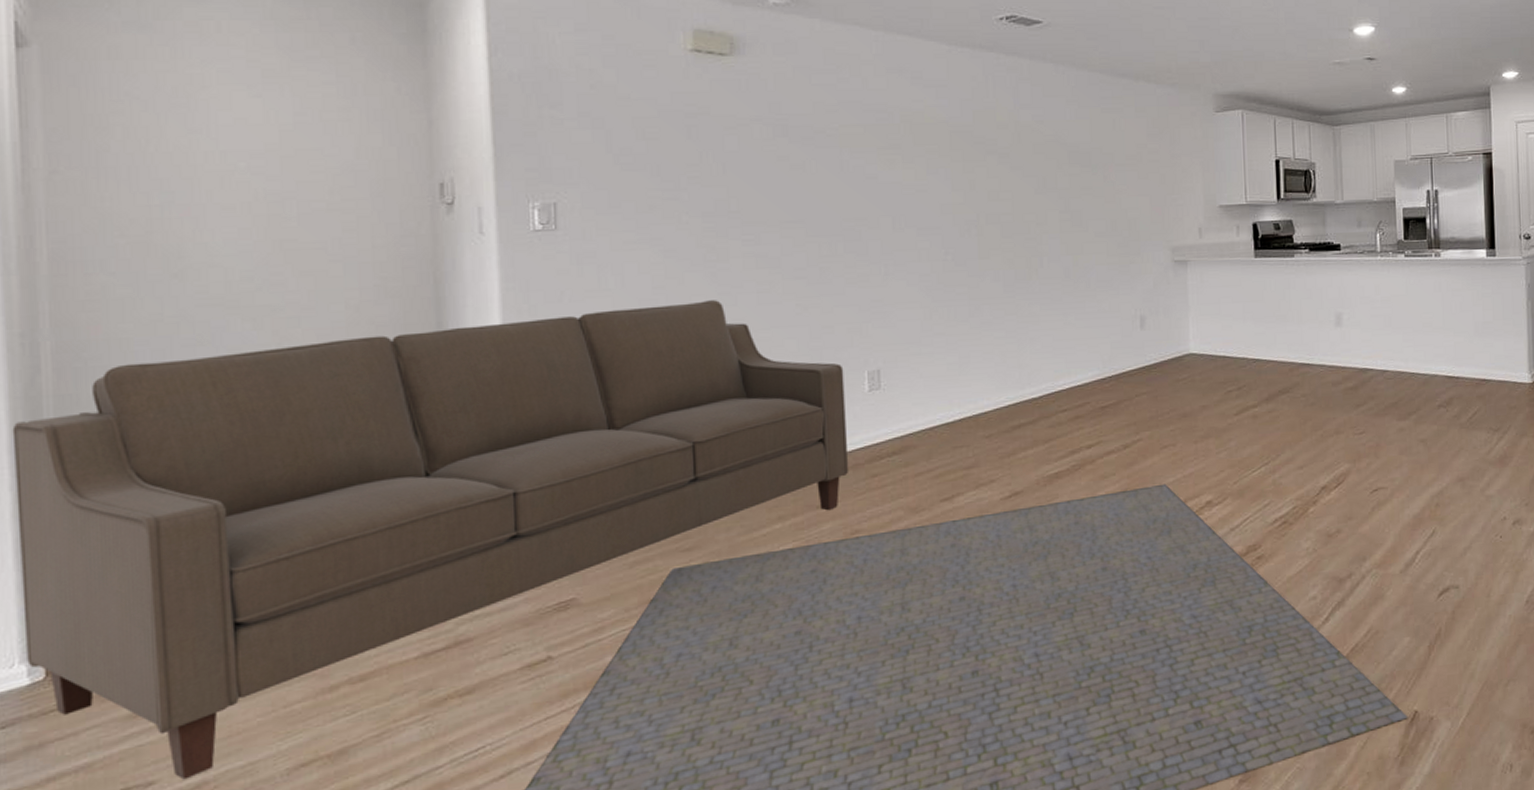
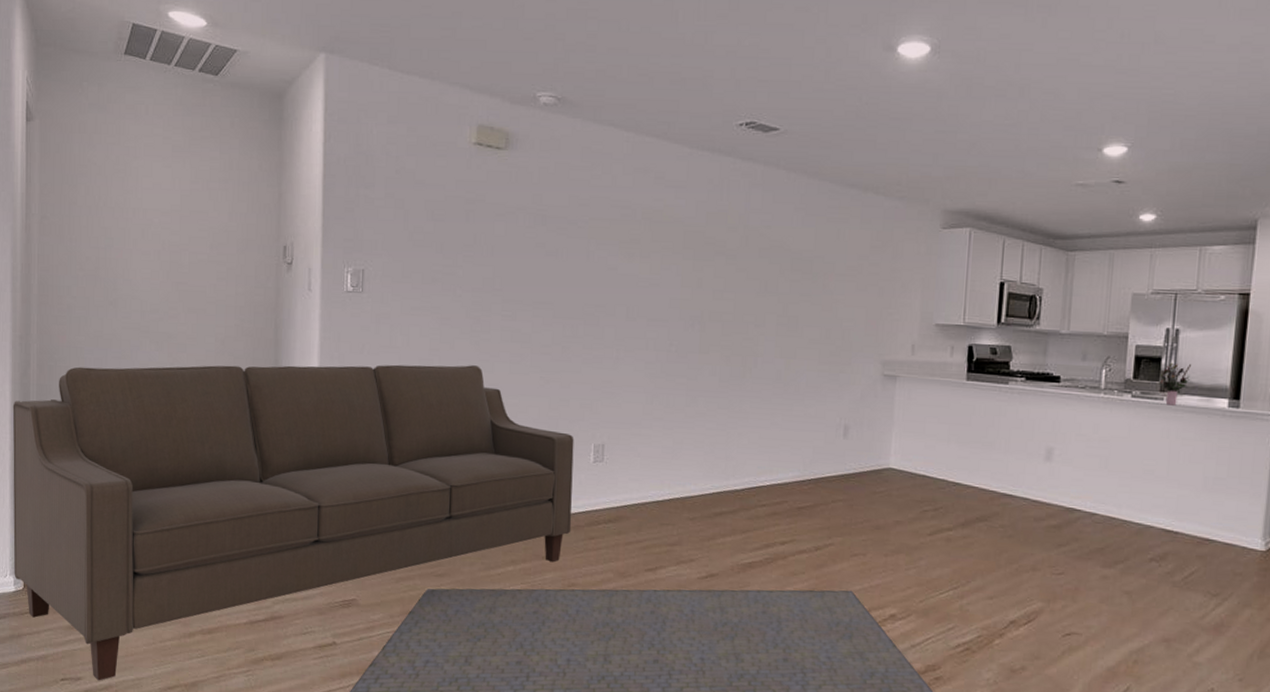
bouquet: none [1426,220,1453,261] -> present [1160,362,1191,406]

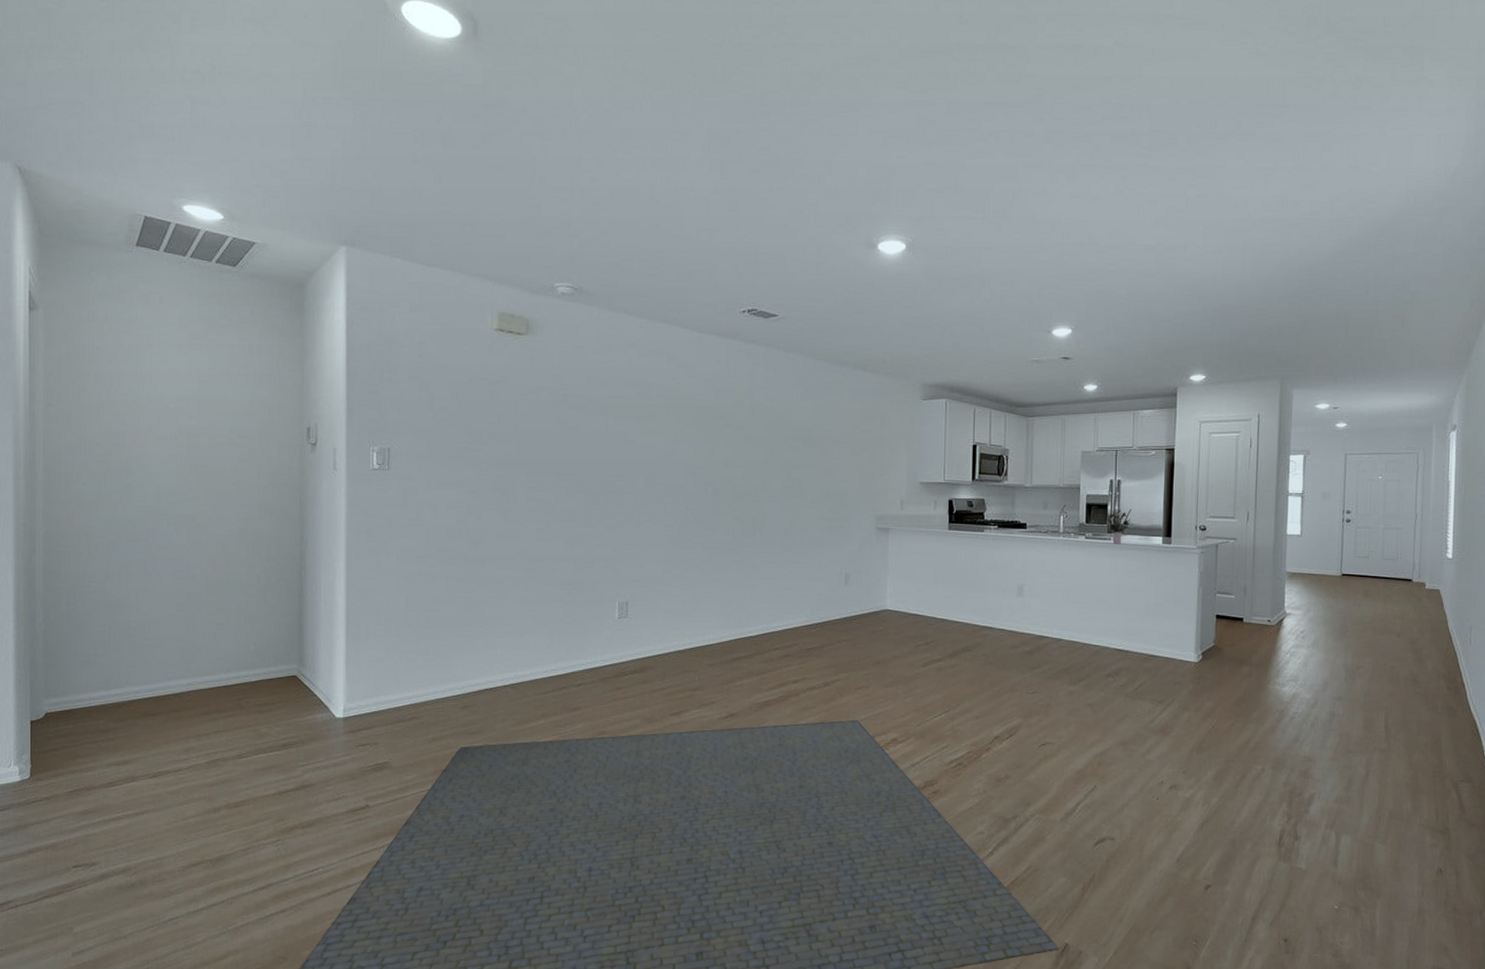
sofa: present [12,364,574,681] -> none [16,534,600,864]

